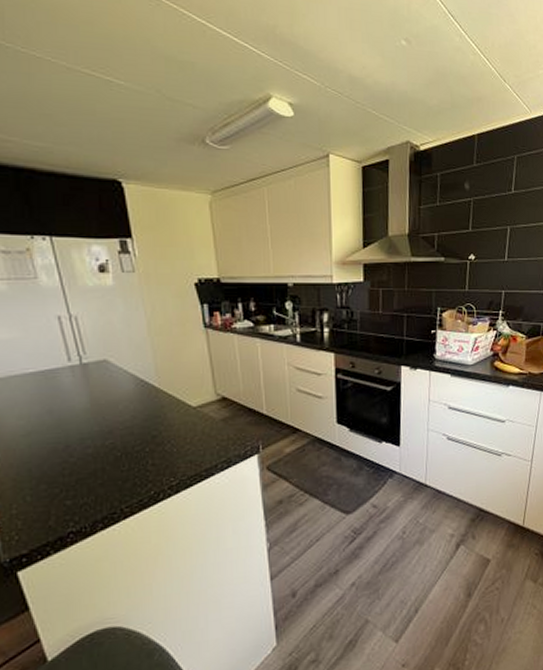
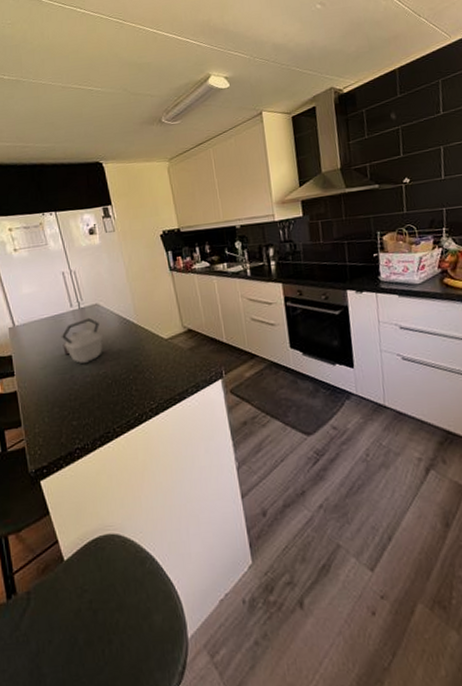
kettle: none [53,376,112,433] -> present [61,317,103,364]

